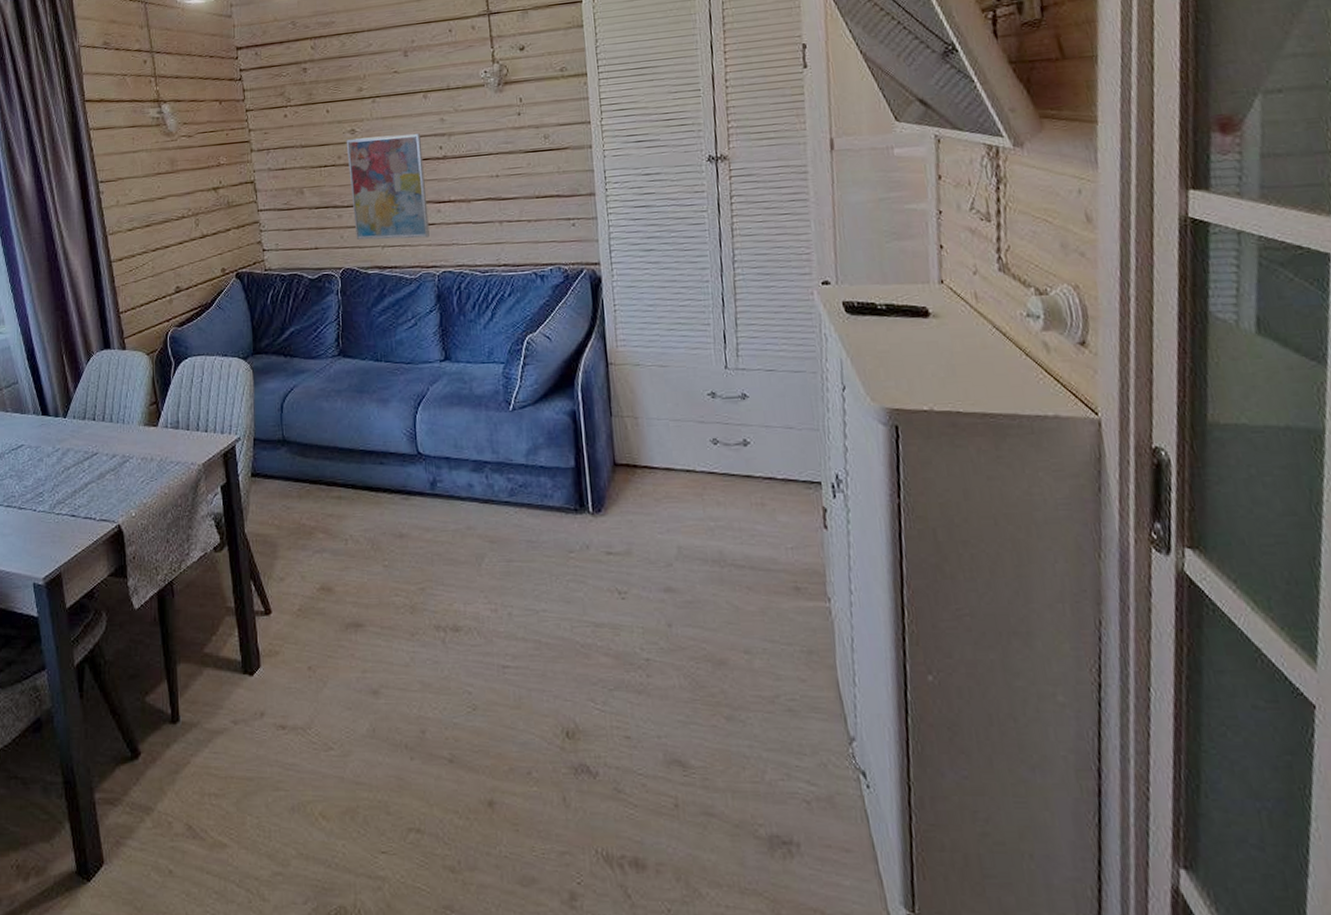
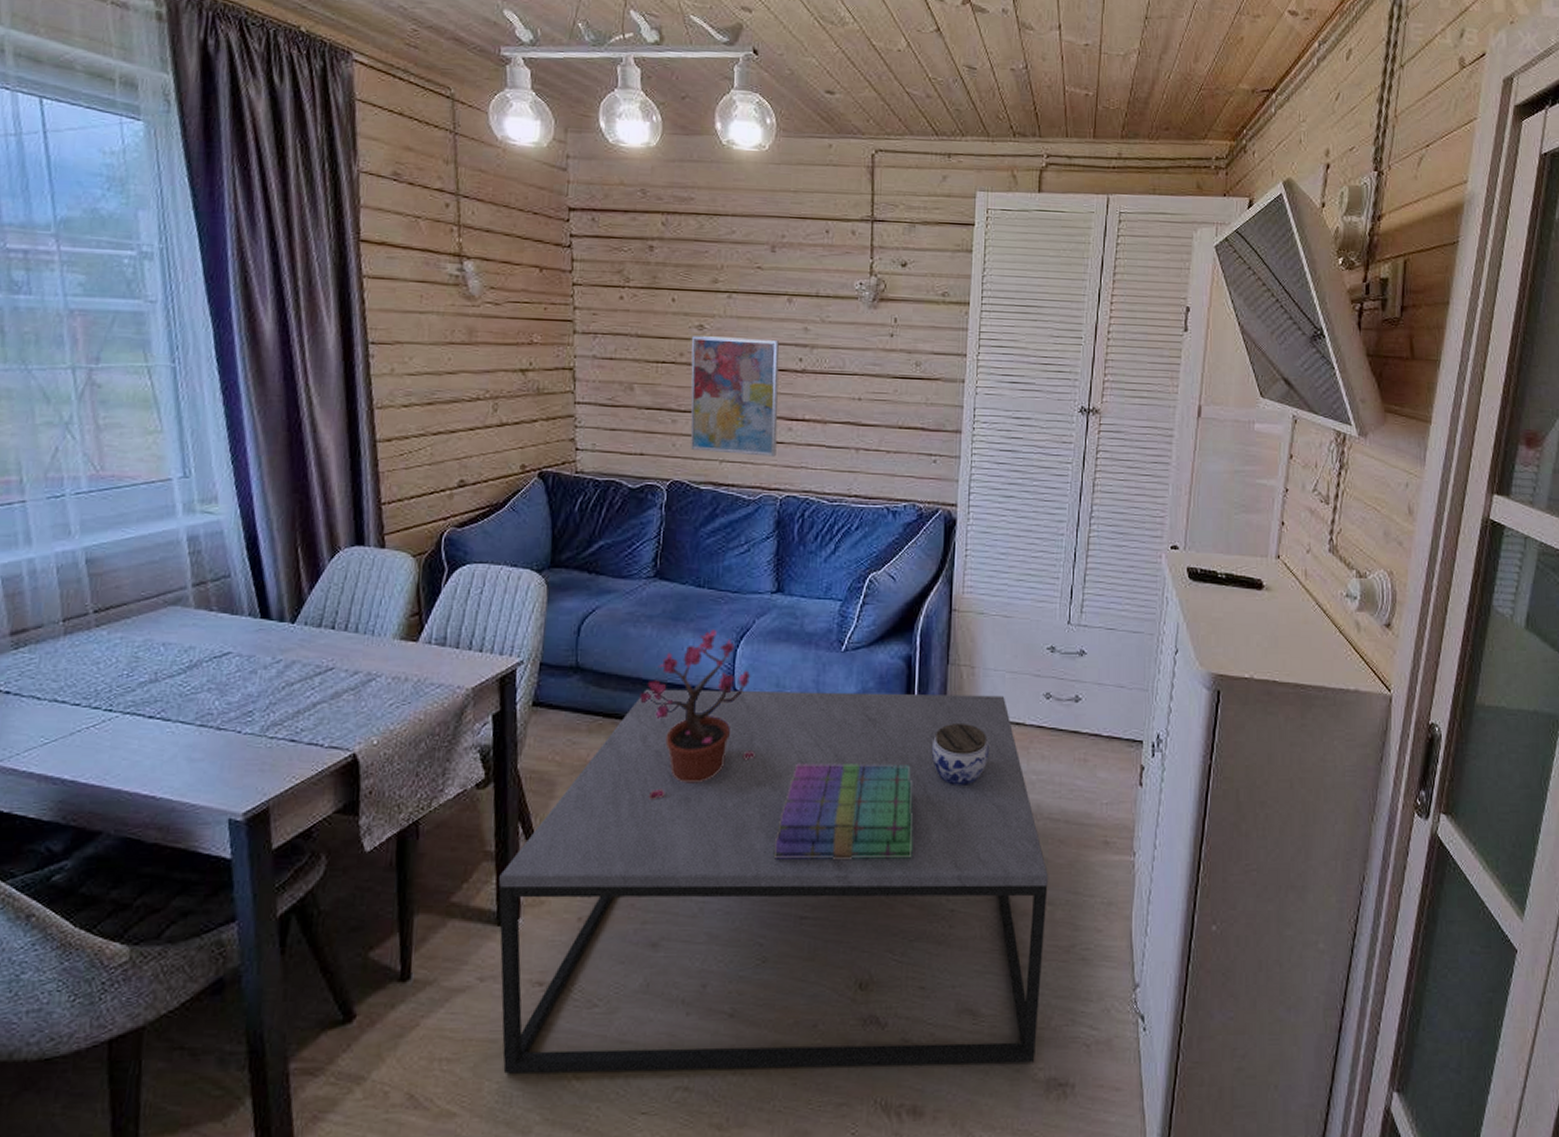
coffee table: none [240,444,754,818] -> present [498,689,1048,1074]
potted plant: none [338,398,443,557] -> present [640,629,755,799]
books: none [470,516,601,611] -> present [773,763,913,859]
jar: none [606,473,664,535] -> present [931,724,989,785]

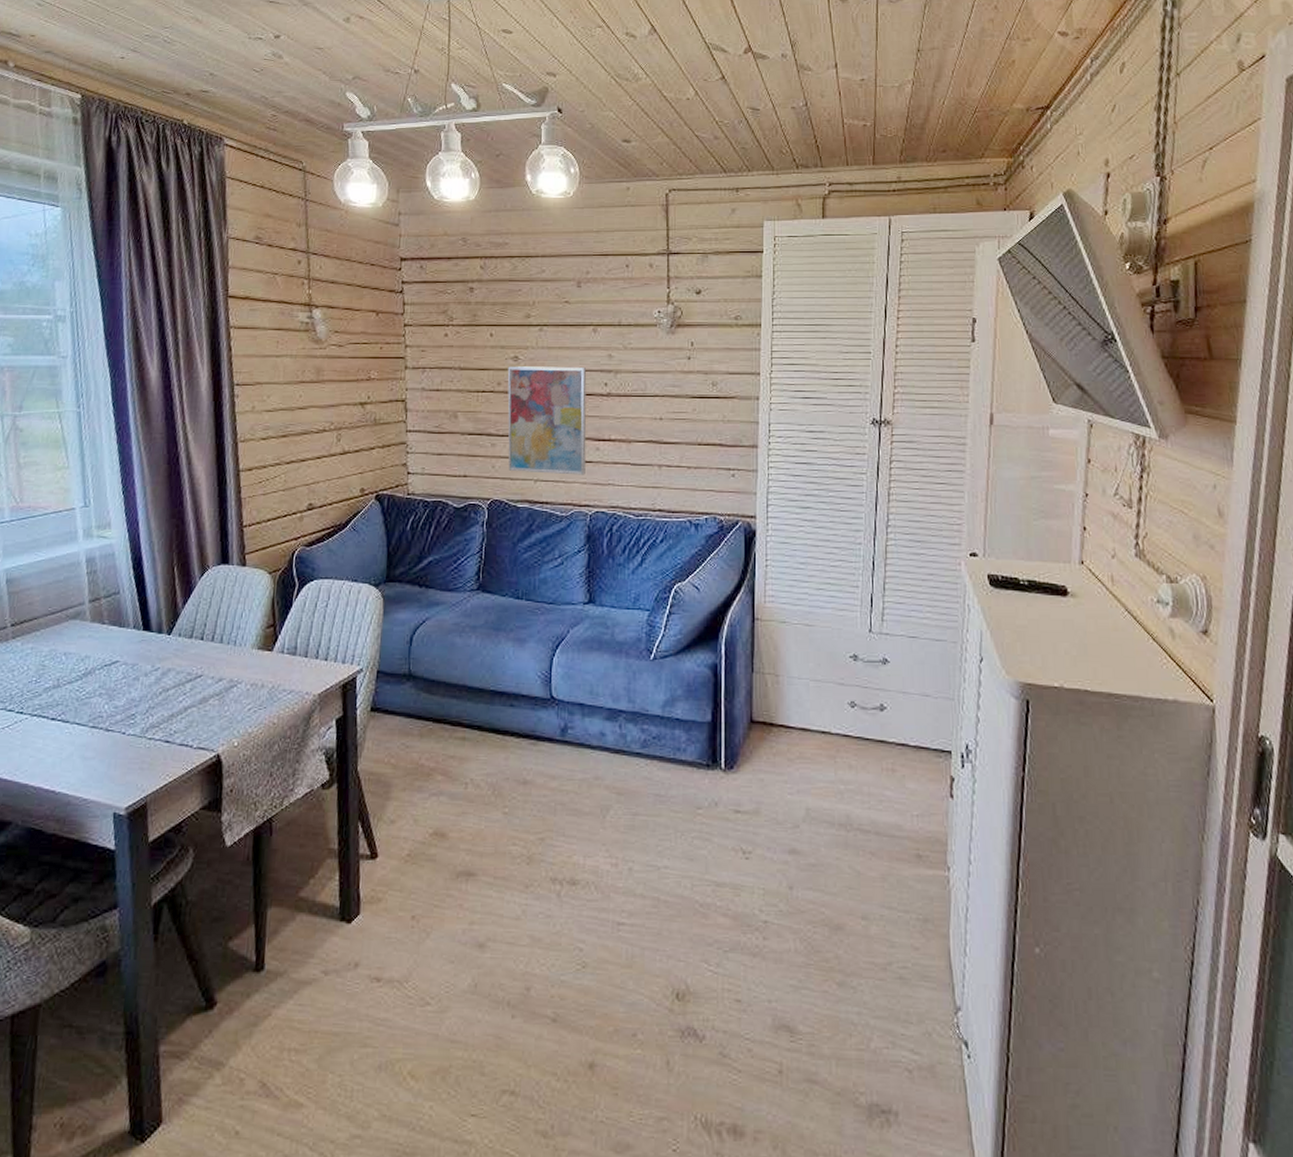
coffee table: present [498,689,1048,1074] -> none [341,695,861,1086]
potted plant: present [640,629,755,799] -> none [466,639,572,802]
books: present [773,763,913,859] -> none [590,769,724,867]
jar: present [931,724,989,785] -> none [739,732,796,794]

